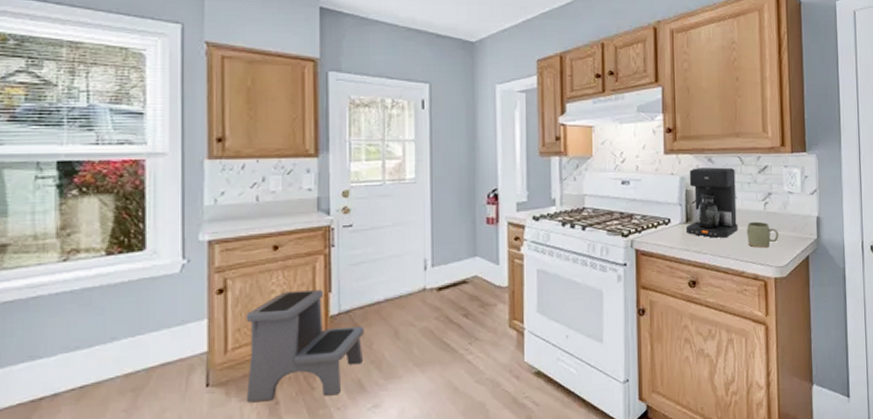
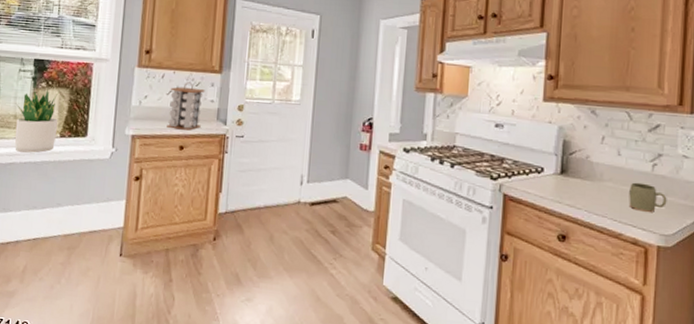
planter: none [34,197,100,281] -> present [14,89,60,153]
step stool: present [245,290,364,403] -> none [148,186,245,284]
spice rack: none [254,170,299,228] -> present [166,82,205,131]
coffee maker: present [685,167,738,239] -> none [559,118,622,196]

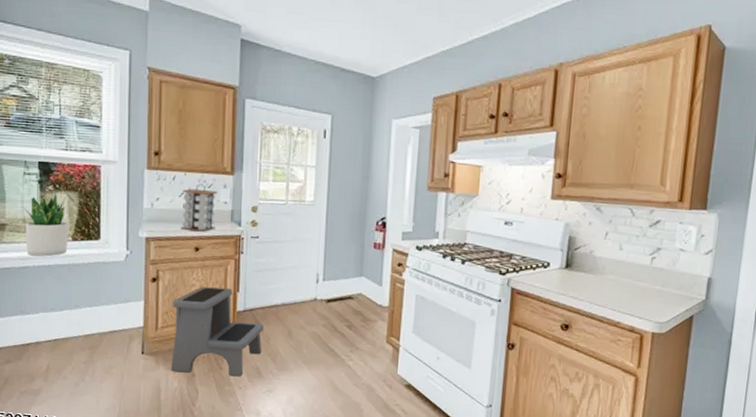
step stool: none [148,186,245,284] -> present [171,287,264,377]
mug: present [628,182,667,212] -> none [627,274,663,302]

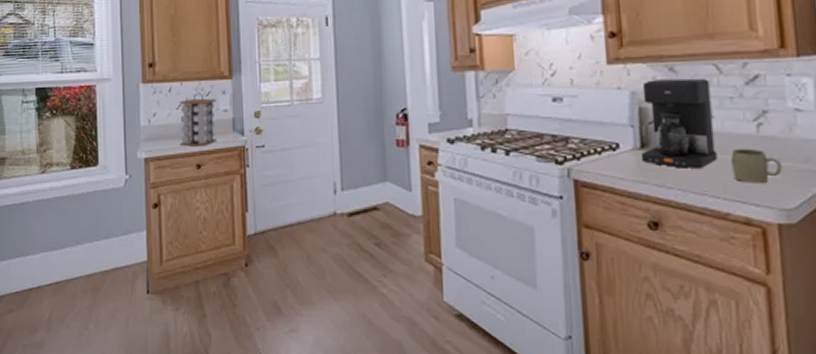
planter: present [23,192,68,257] -> none [22,119,66,190]
step stool: present [171,287,264,377] -> none [176,209,280,315]
coffee maker: none [564,215,624,288] -> present [640,78,718,170]
mug: none [627,274,663,302] -> present [731,148,783,183]

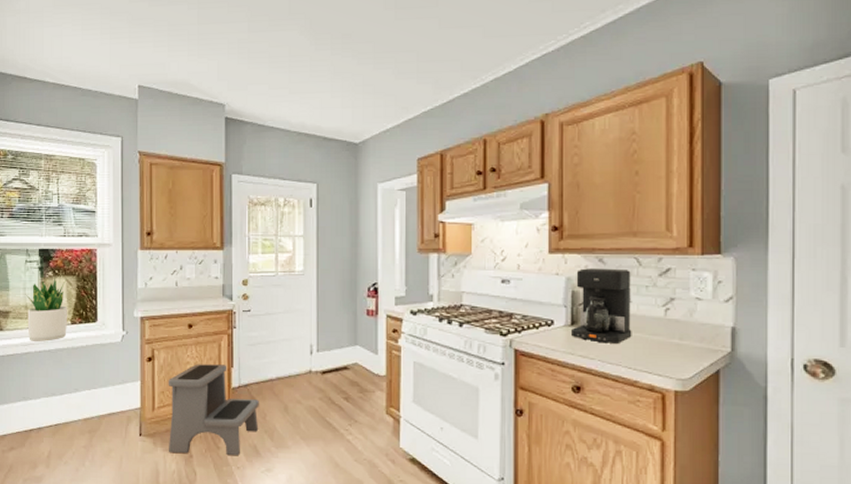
planter: none [22,119,66,190] -> present [25,278,67,342]
step stool: none [176,209,280,315] -> present [168,364,259,456]
spice rack: present [179,92,217,148] -> none [174,261,209,310]
mug: present [731,148,783,183] -> none [643,328,682,357]

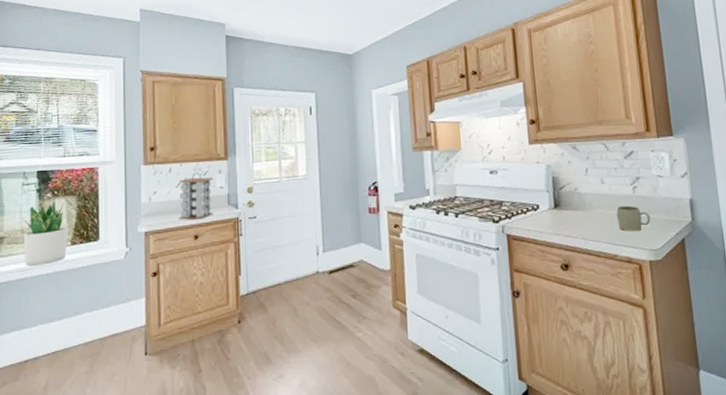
step stool: present [168,364,259,456] -> none [174,273,269,370]
spice rack: none [174,261,209,310] -> present [178,172,213,221]
coffee maker: present [570,268,632,345] -> none [554,154,608,223]
mug: none [643,328,682,357] -> present [616,205,651,231]

